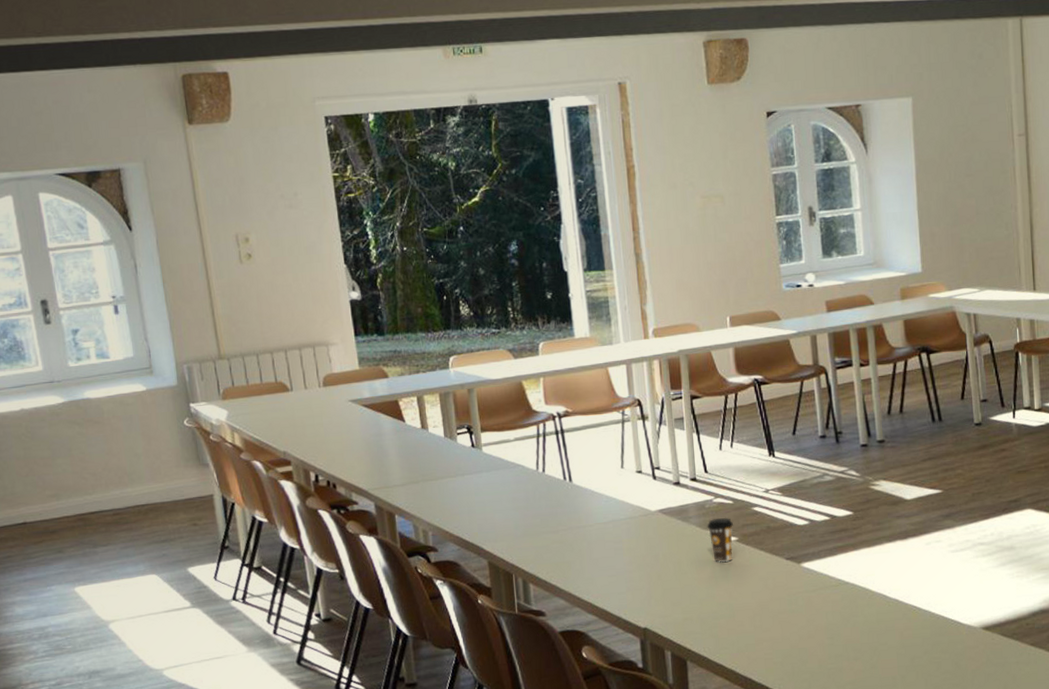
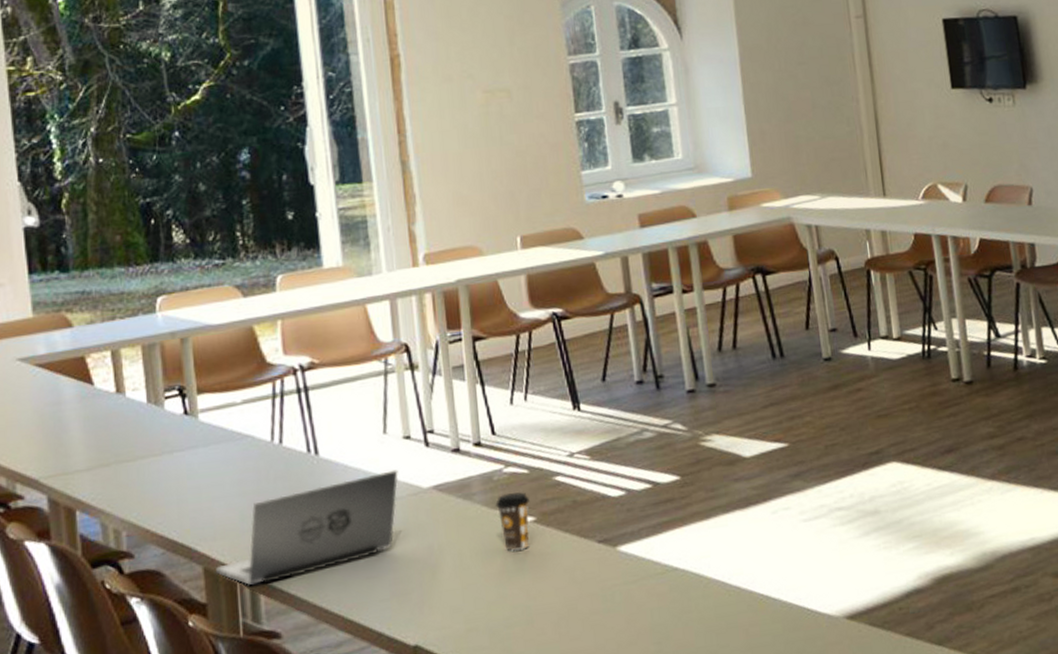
laptop: none [497,496,633,576] -> present [216,470,399,585]

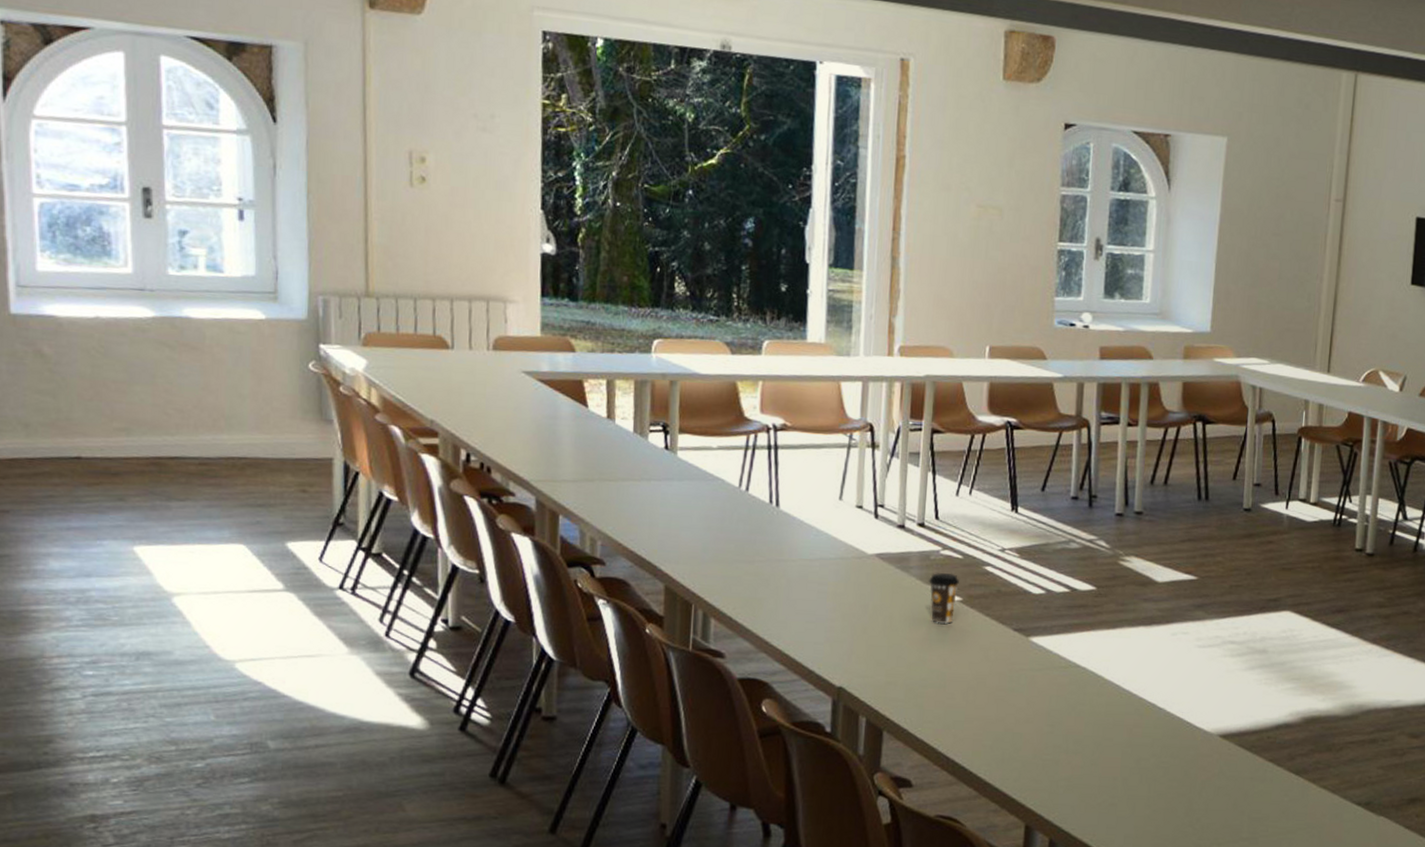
laptop: present [216,470,399,585] -> none [675,533,847,610]

